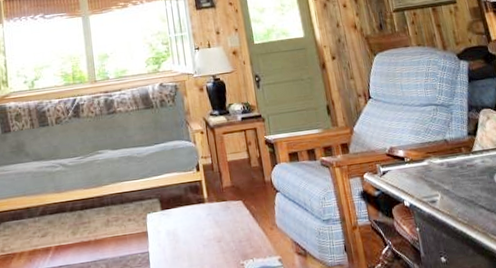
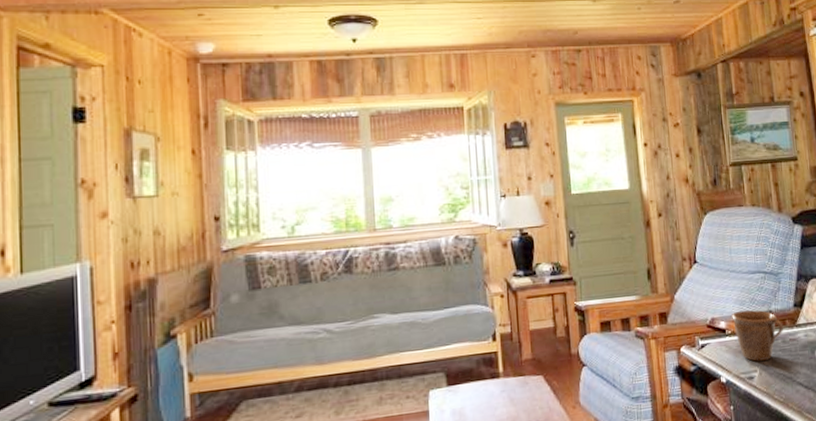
mug: none [408,139,461,186] -> present [731,310,784,361]

